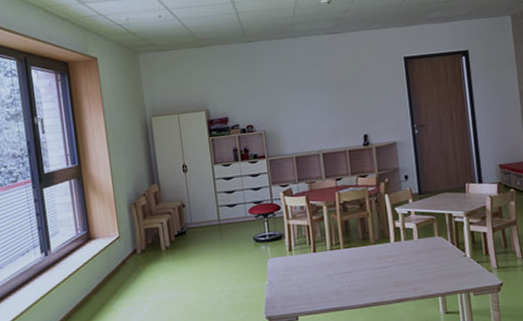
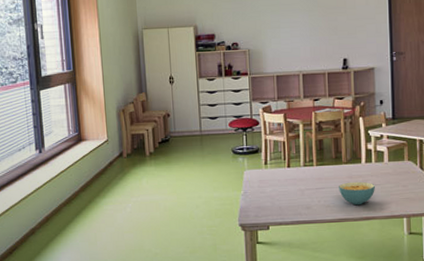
cereal bowl: none [368,261,407,288] -> present [339,181,375,206]

